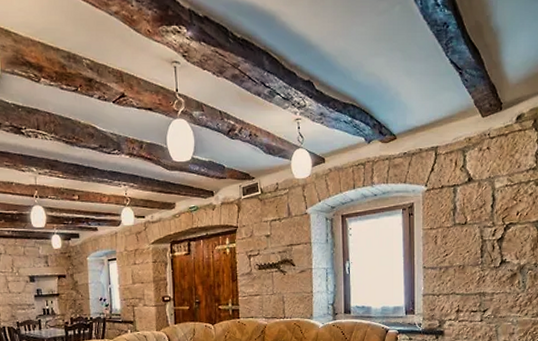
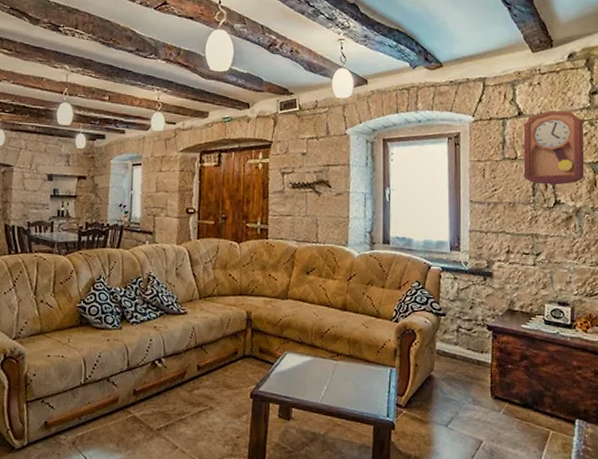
pendulum clock: none [472,173,530,246] -> present [522,110,585,185]

